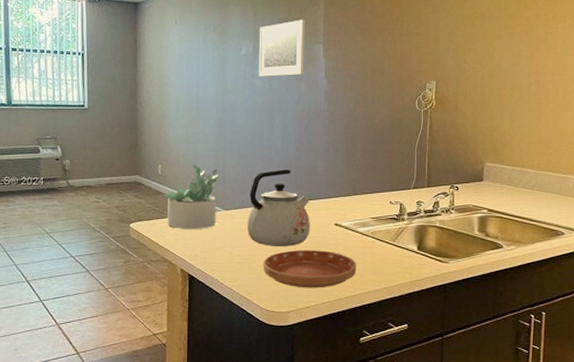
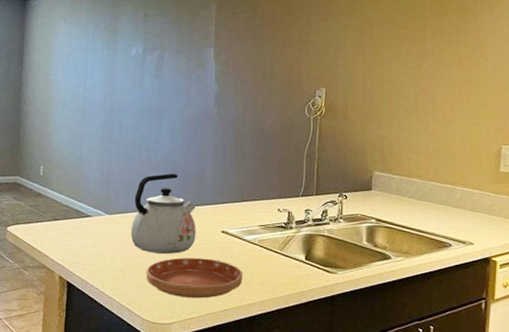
succulent plant: present [163,164,219,229] -> none [44,165,104,234]
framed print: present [258,19,305,77] -> none [147,22,196,79]

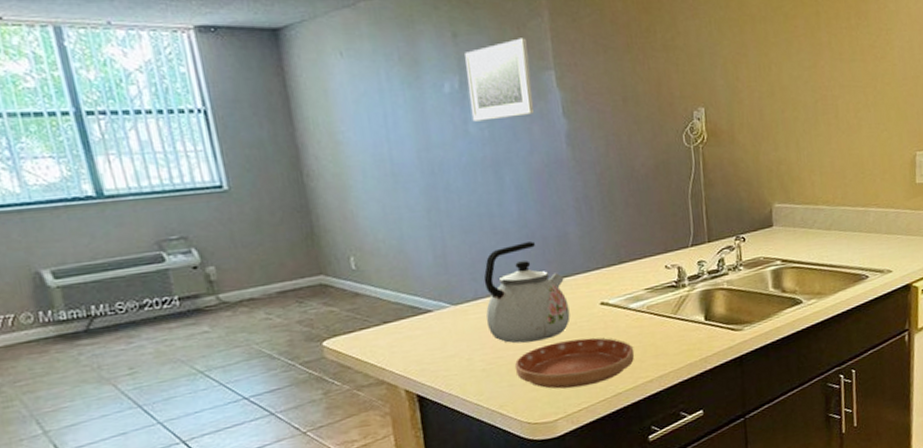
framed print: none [147,22,196,79] -> present [465,38,535,122]

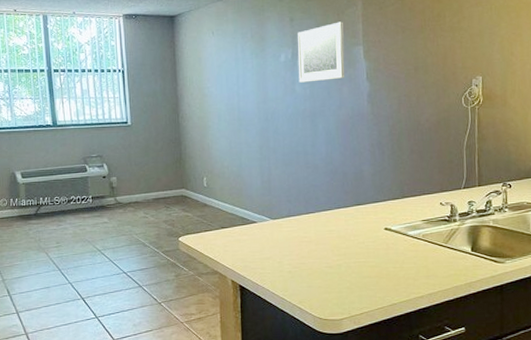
kettle: present [483,241,570,344] -> none [295,175,360,254]
saucer: present [514,338,634,389] -> none [313,256,409,295]

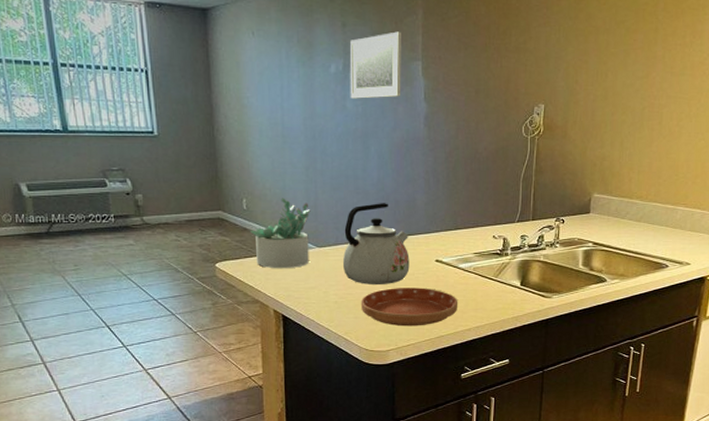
succulent plant: none [210,175,265,240] -> present [250,198,311,268]
kettle: none [295,175,360,254] -> present [342,203,410,284]
saucer: none [313,256,409,295] -> present [360,288,457,327]

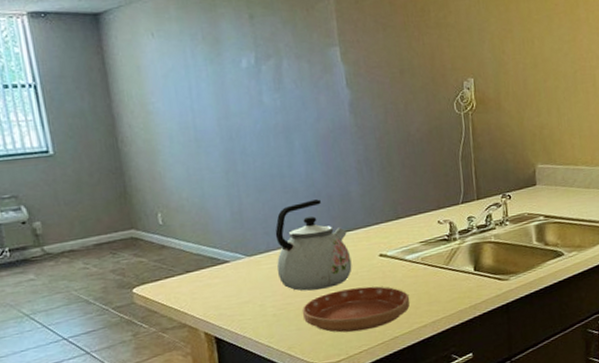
succulent plant: present [250,198,311,268] -> none [169,207,240,287]
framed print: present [349,31,401,99] -> none [260,18,321,93]

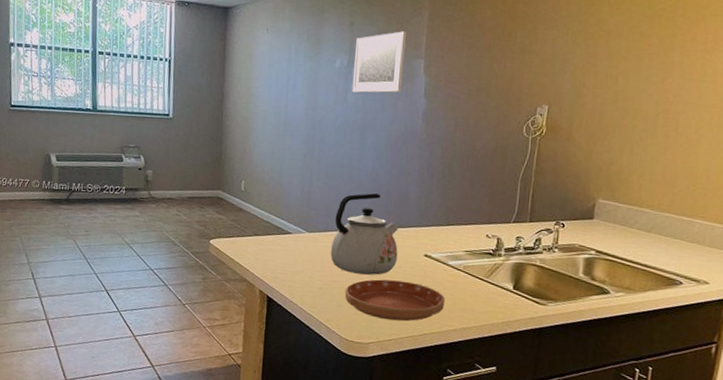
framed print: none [260,18,321,93] -> present [352,31,406,93]

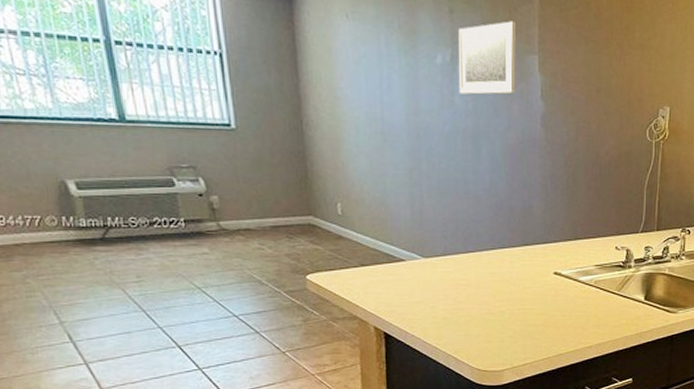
kettle: present [330,193,398,275] -> none [451,210,526,299]
saucer: present [344,279,444,322] -> none [472,302,577,344]

